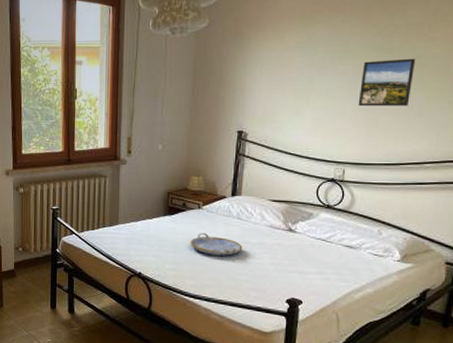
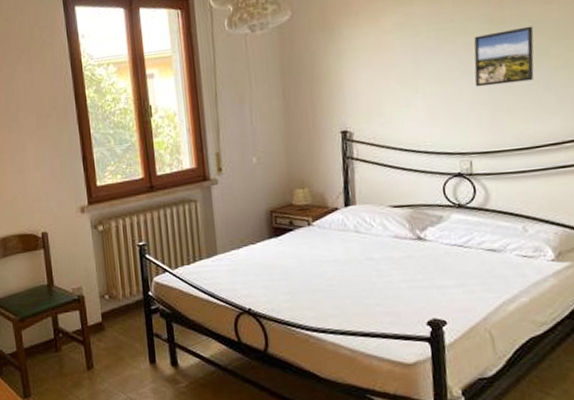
serving tray: present [190,233,243,256] -> none [303,253,367,279]

